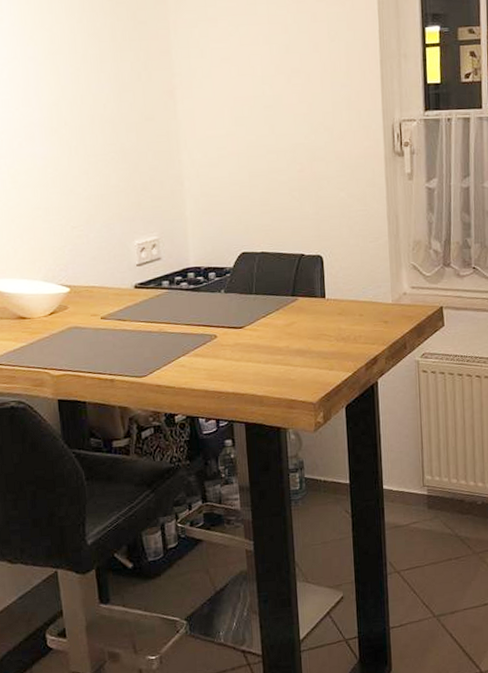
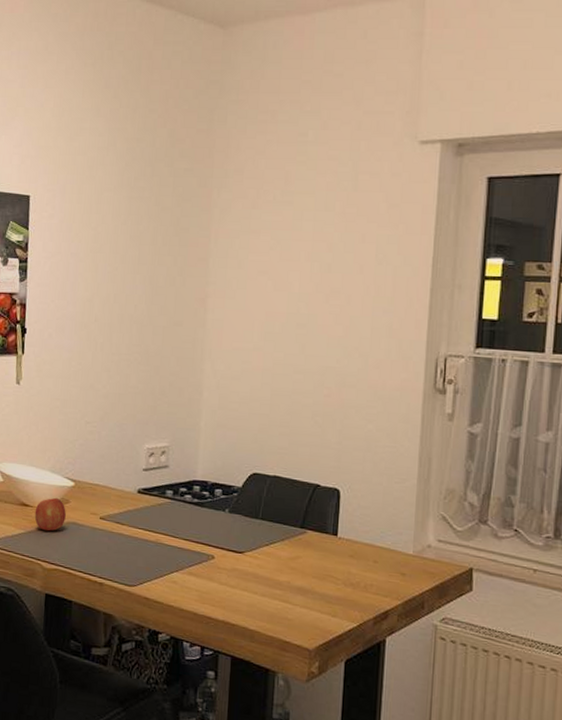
fruit: none [33,305,67,340] -> present [34,497,66,531]

